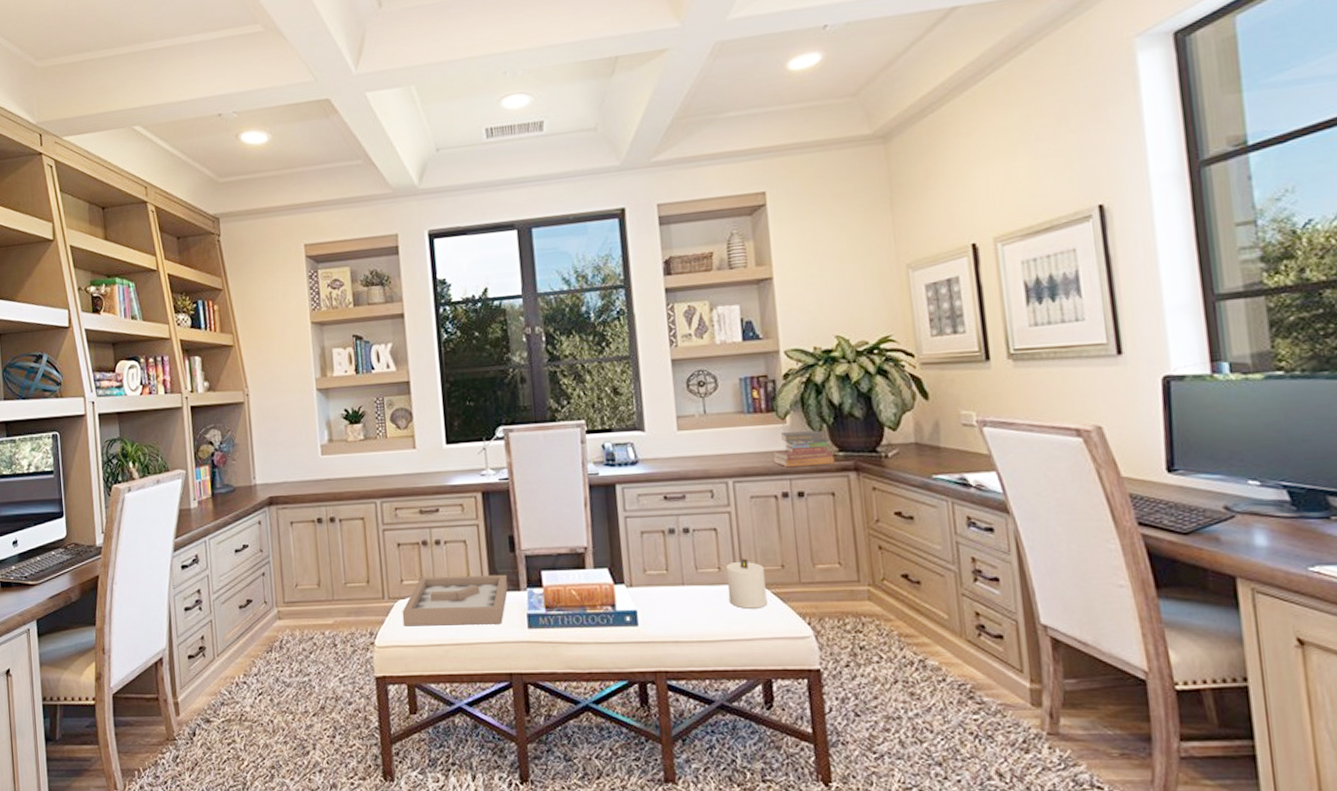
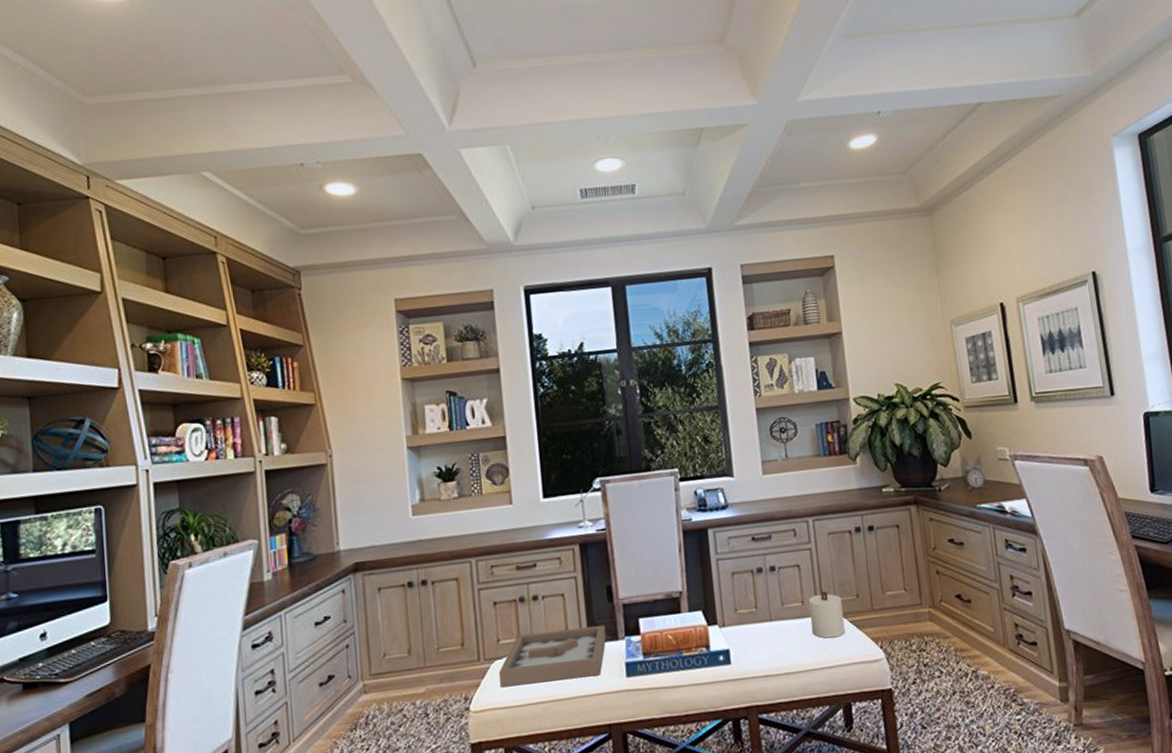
books: present [773,430,835,468] -> none [846,469,898,505]
alarm clock: none [915,429,944,460] -> present [962,464,985,492]

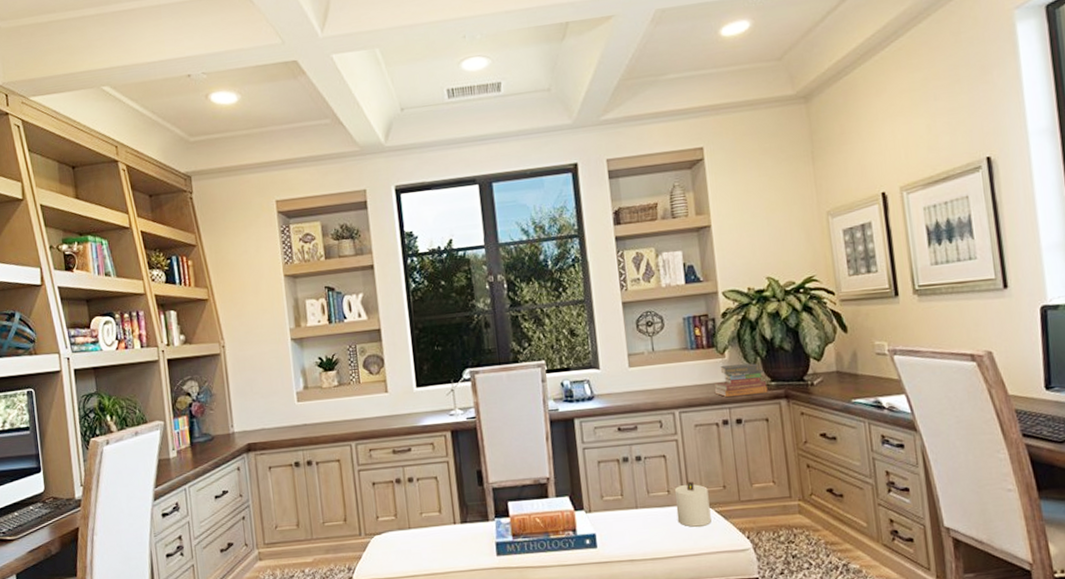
decorative tray: present [498,624,607,688] -> none [378,506,478,560]
books: none [846,469,898,505] -> present [714,363,768,398]
alarm clock: present [962,464,985,492] -> none [837,358,861,387]

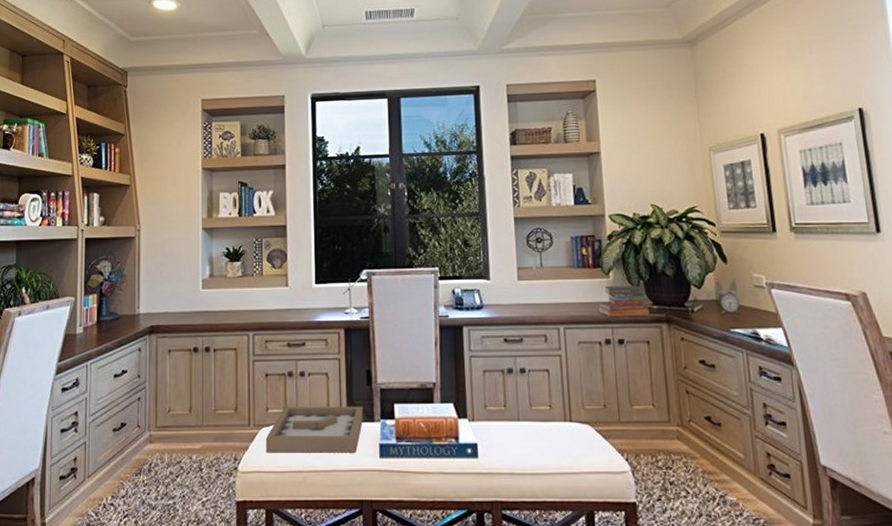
decorative tray: none [378,506,478,560] -> present [265,406,364,453]
candle: present [674,481,712,527] -> none [556,397,591,444]
alarm clock: none [837,358,861,387] -> present [716,289,740,315]

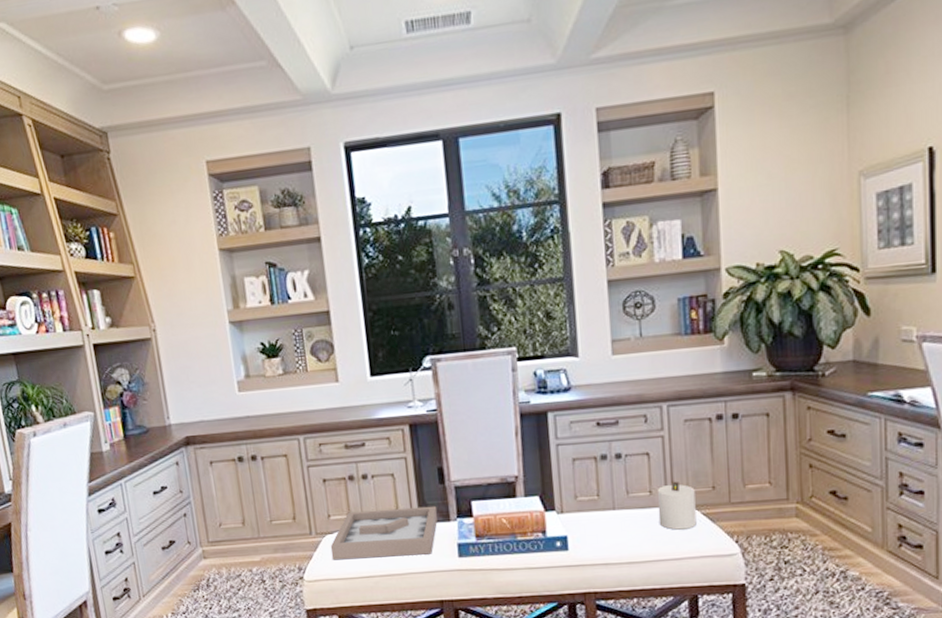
candle: none [556,397,591,444] -> present [657,481,697,530]
books: present [598,286,650,318] -> none [709,351,771,390]
alarm clock: present [716,289,740,315] -> none [853,346,882,378]

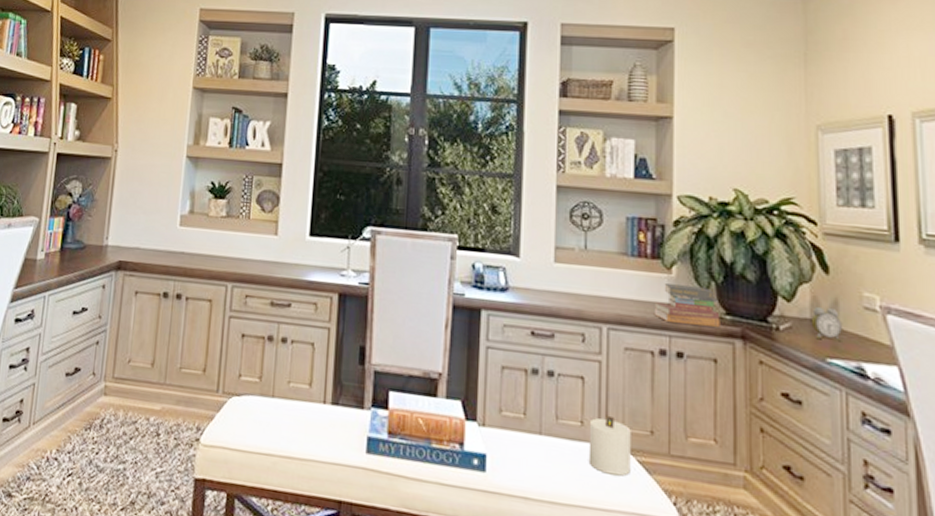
decorative tray: present [330,505,438,561] -> none [233,375,353,443]
books: none [709,351,771,390] -> present [654,283,720,327]
alarm clock: none [853,346,882,378] -> present [811,306,842,342]

